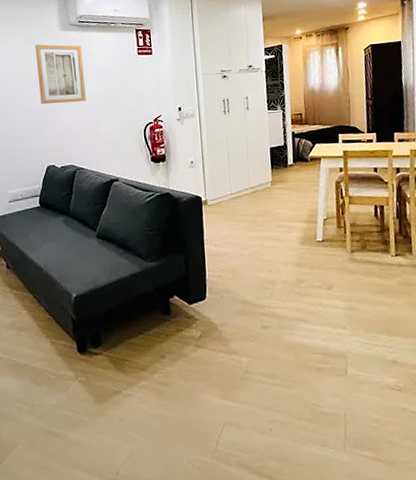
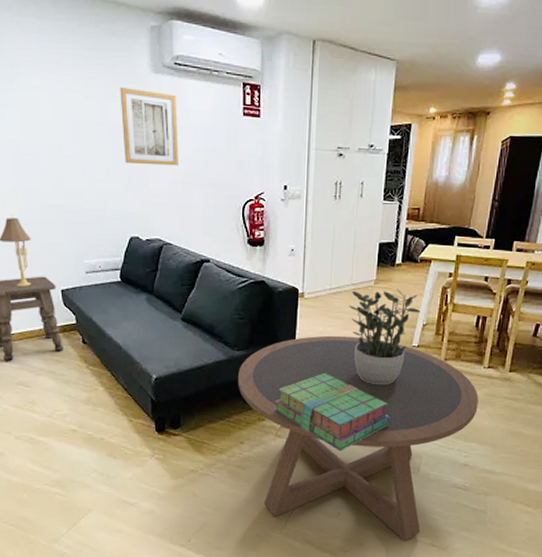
coffee table: none [153,237,395,457] -> present [238,335,479,541]
stack of books: none [190,276,308,358] -> present [274,372,390,451]
potted plant: none [251,188,319,284] -> present [349,289,421,386]

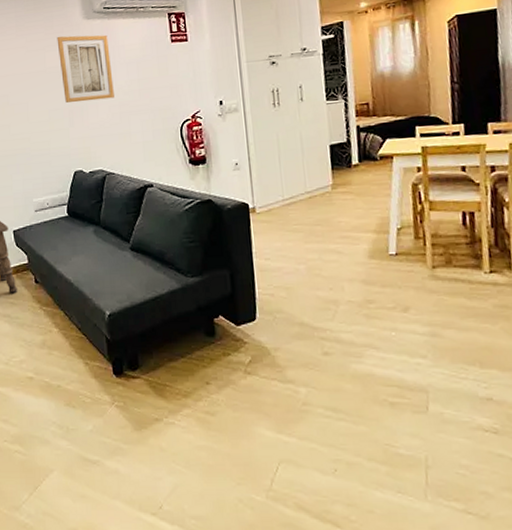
coffee table: present [238,335,479,541] -> none [195,249,489,506]
stack of books: present [274,372,390,451] -> none [238,294,380,388]
potted plant: present [349,289,421,386] -> none [307,192,392,305]

